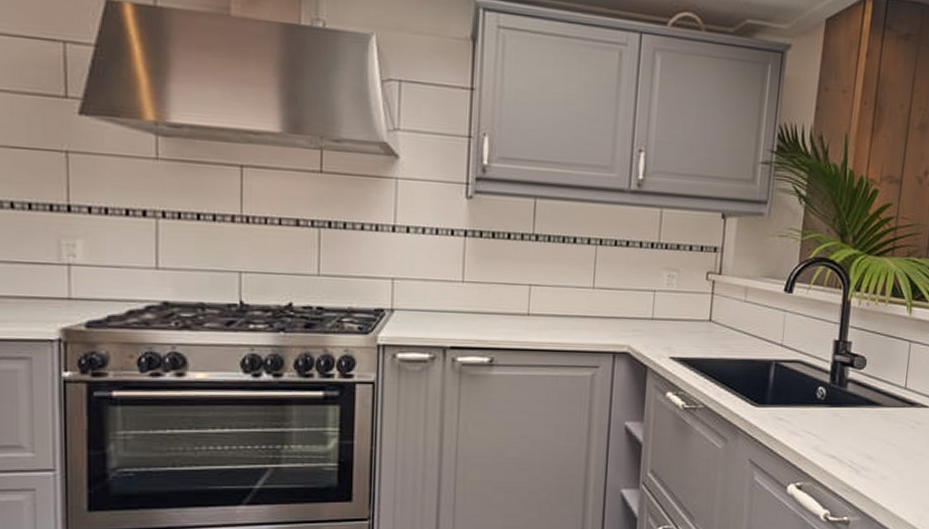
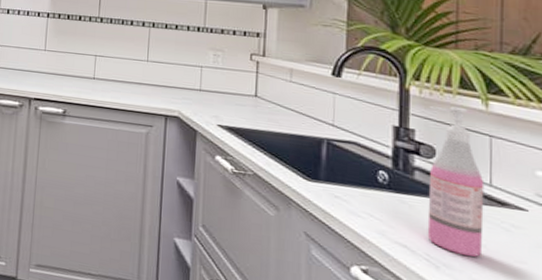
soap dispenser: none [852,315,901,457] -> present [427,106,485,257]

